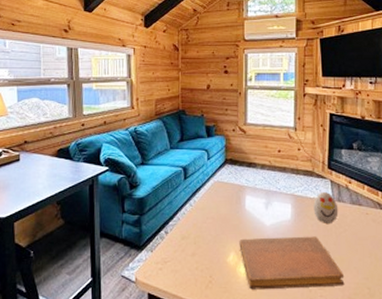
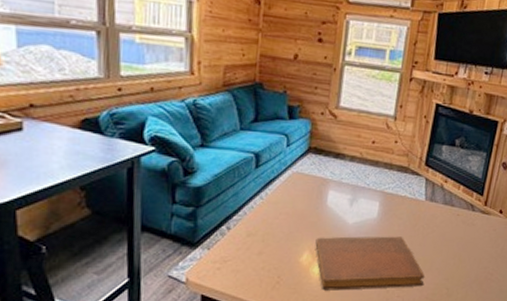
decorative egg: present [313,191,339,223] -> none [402,189,430,224]

